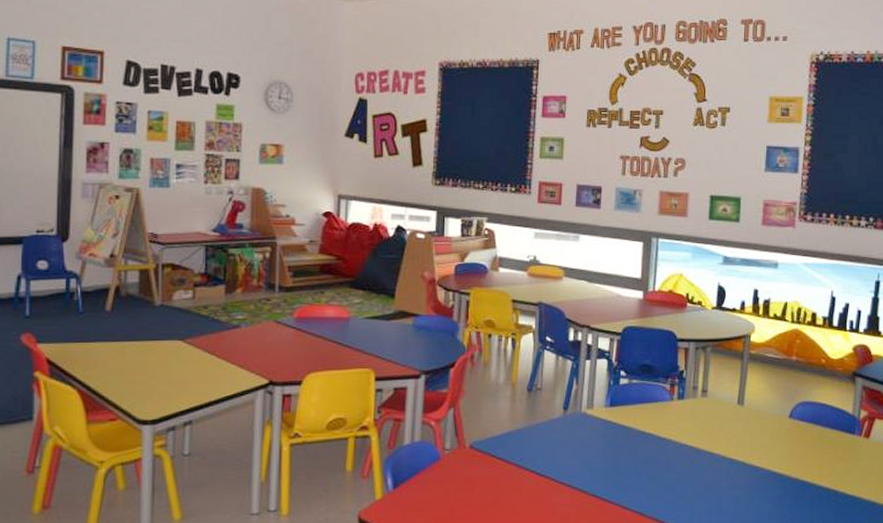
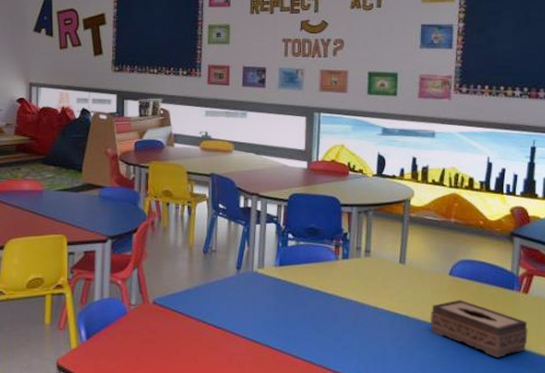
tissue box: none [767,444,868,507] -> present [430,299,528,358]

